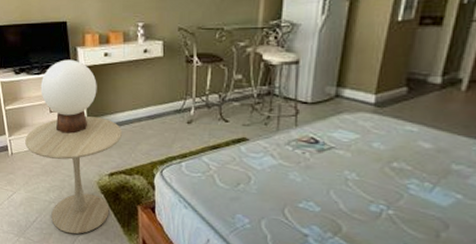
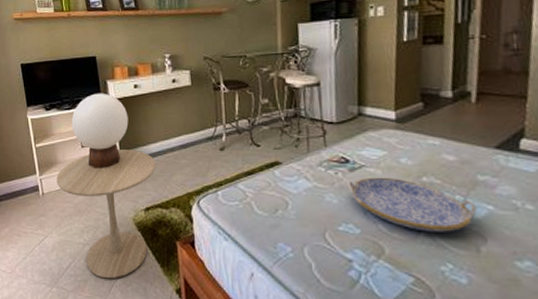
serving tray: none [313,159,445,217] -> present [347,177,477,232]

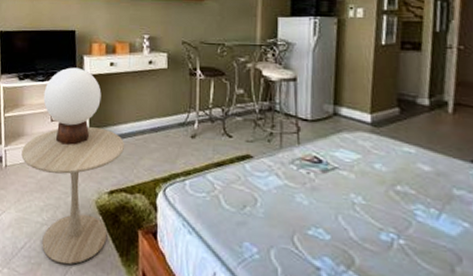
serving tray: present [347,177,477,232] -> none [319,180,452,248]

